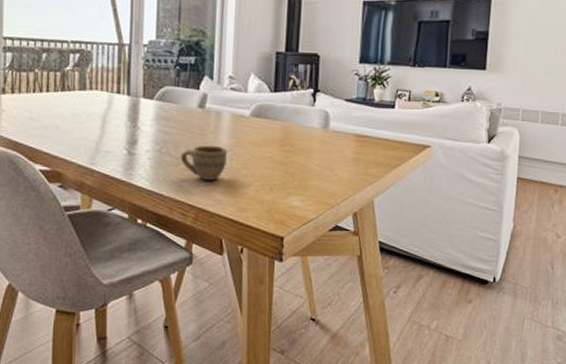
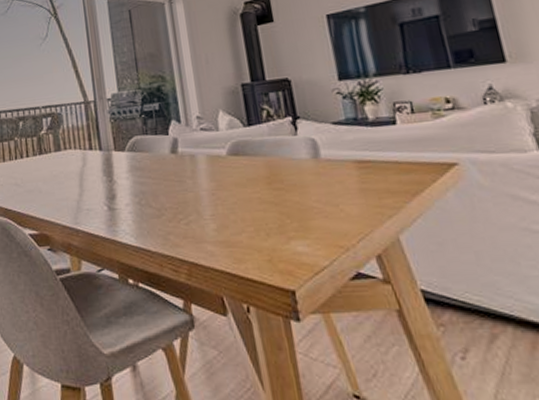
cup: present [180,145,228,181] -> none [161,191,212,231]

